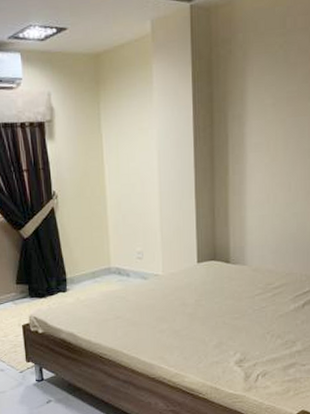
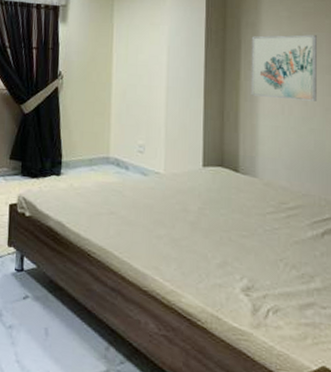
wall art: none [238,120,300,189] -> present [251,34,317,101]

